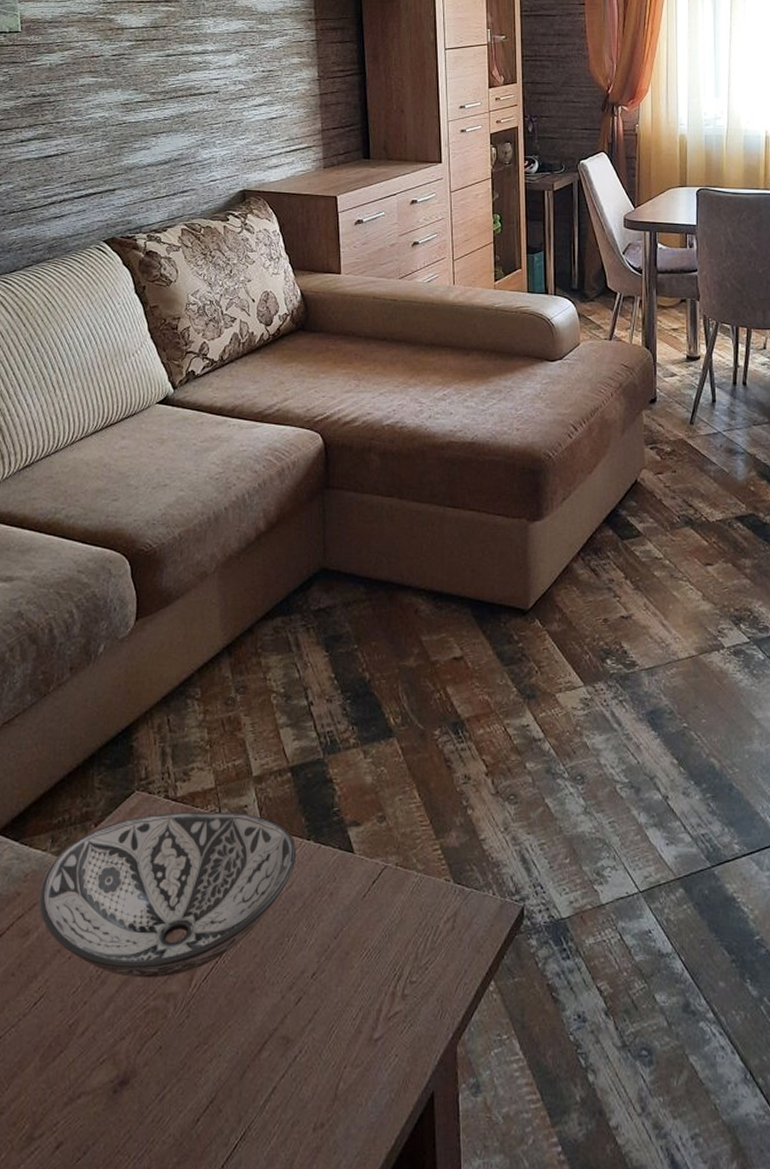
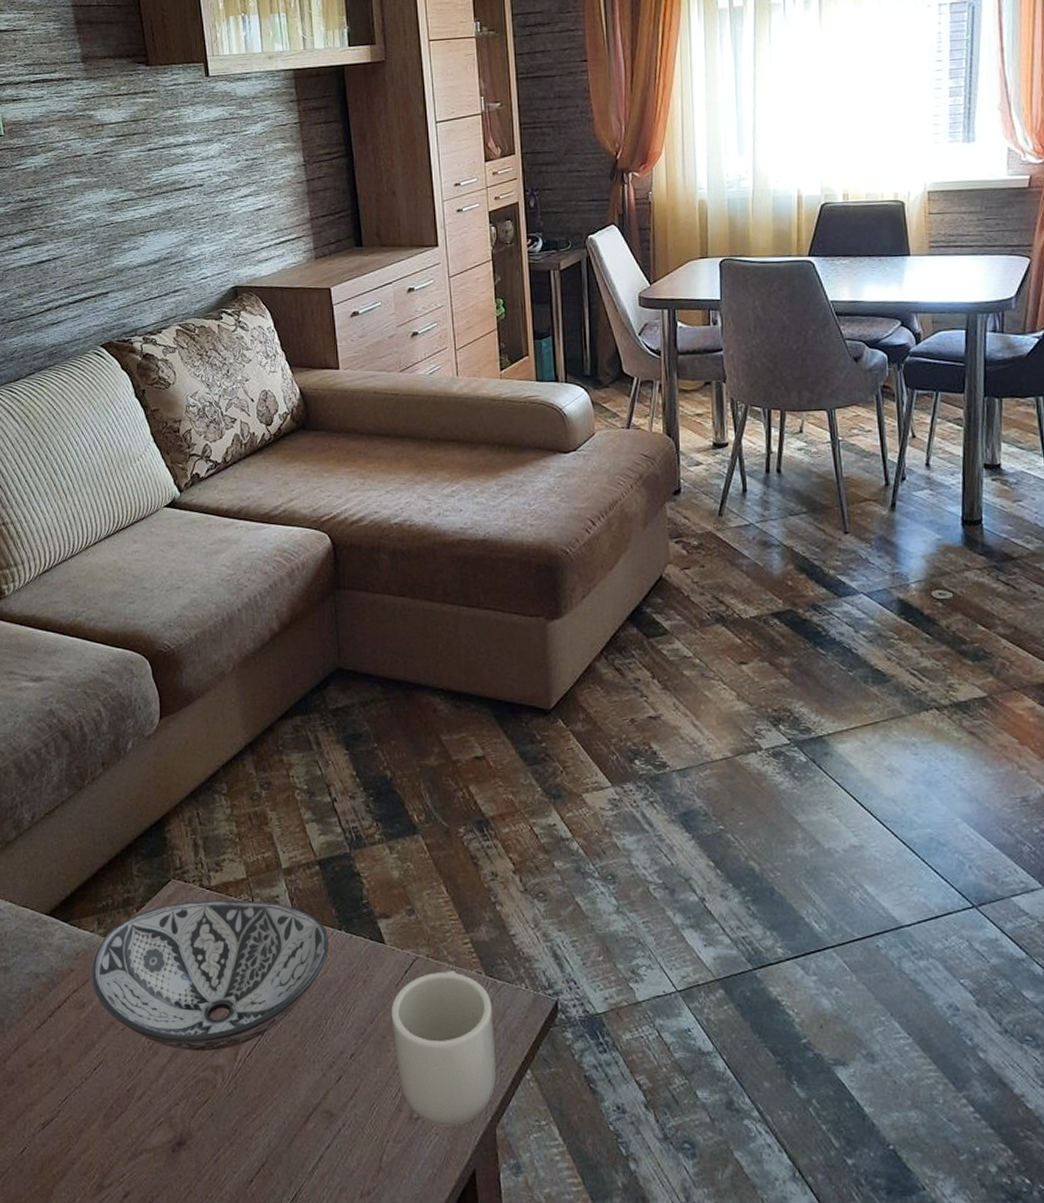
mug: none [356,879,461,1047] -> present [391,970,497,1127]

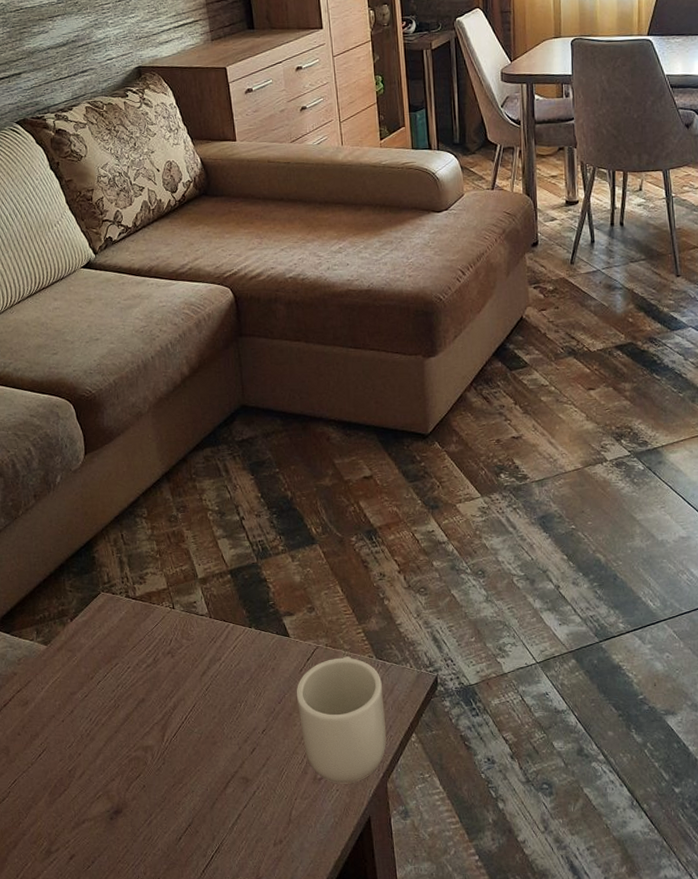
decorative bowl: present [91,900,329,1052] -> none [32,607,242,736]

